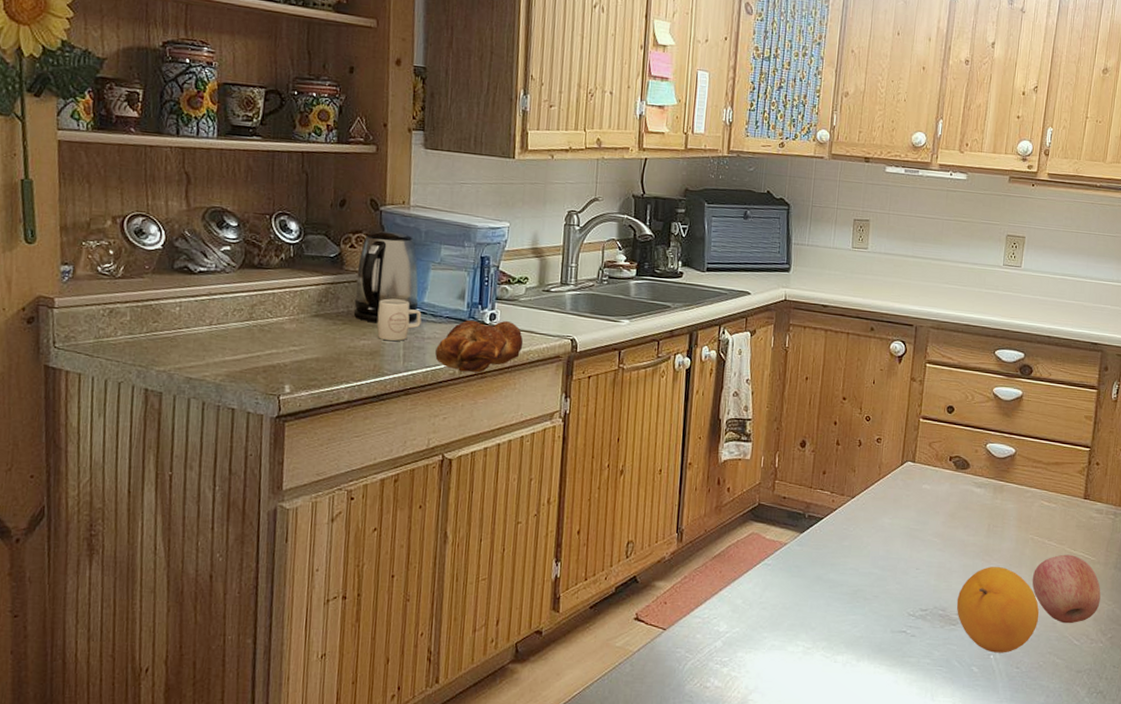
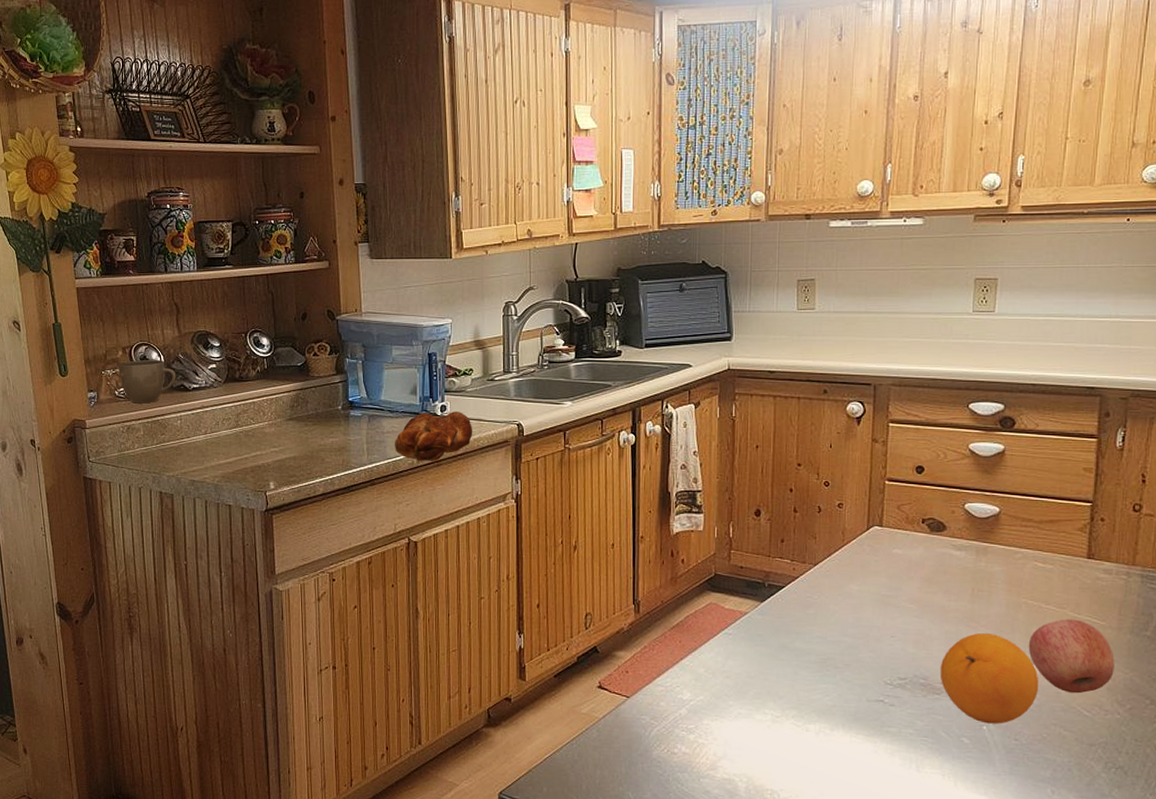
cup: none [103,233,180,285] -> present [117,359,176,404]
kettle: present [354,230,419,322] -> none [321,337,377,421]
mug: present [376,298,422,342] -> none [342,399,380,438]

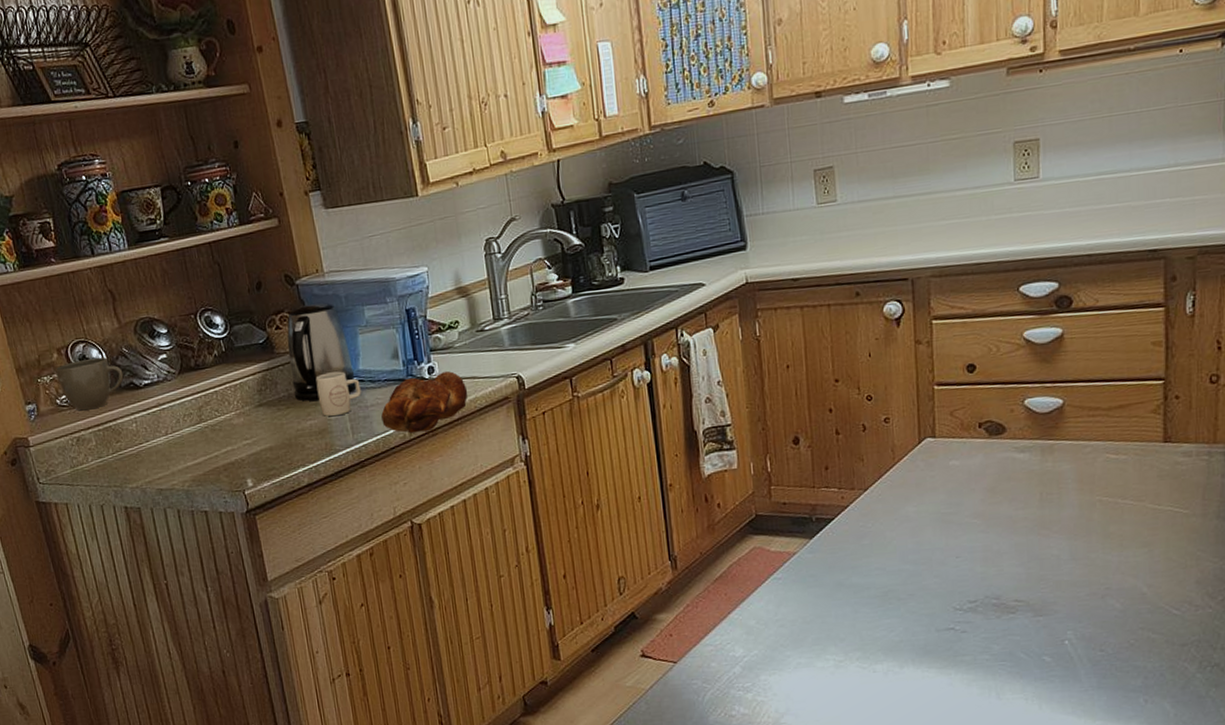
kettle: none [321,337,377,421] -> present [287,302,357,402]
mug: none [342,399,380,438] -> present [315,371,361,417]
fruit: present [940,632,1039,724] -> none [1012,538,1122,638]
fruit: present [1028,619,1115,694] -> none [1106,511,1202,593]

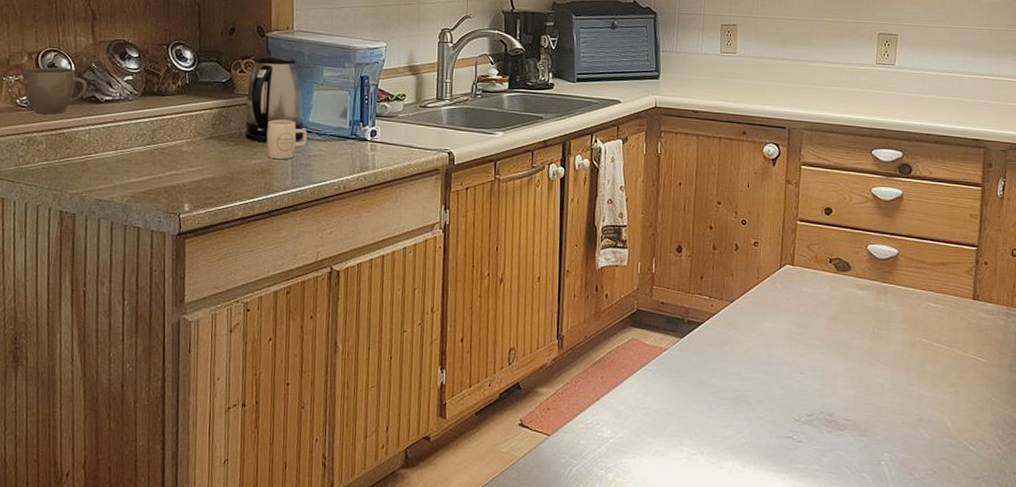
bread loaf: present [381,371,468,434] -> none [321,136,403,188]

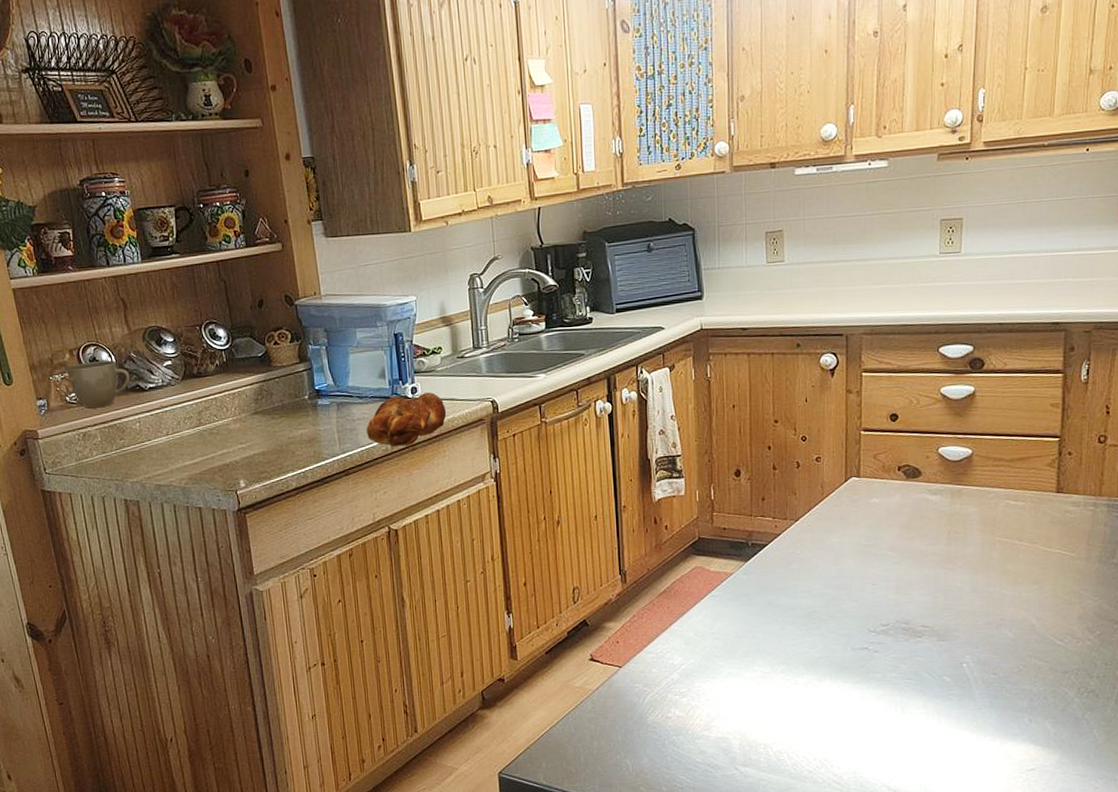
kettle: present [245,55,304,142] -> none [284,322,345,412]
mug: present [266,119,308,160] -> none [308,386,349,428]
bread loaf: none [321,136,403,188] -> present [367,392,447,447]

